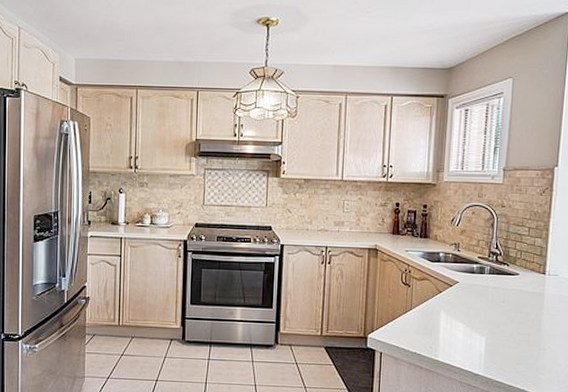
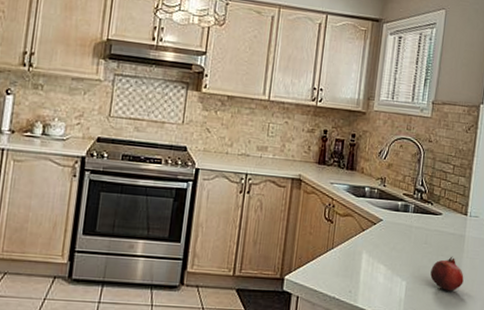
fruit: none [510,313,545,346] -> present [430,256,464,291]

